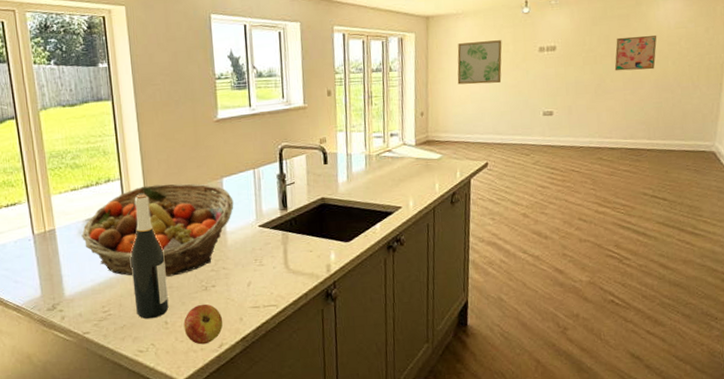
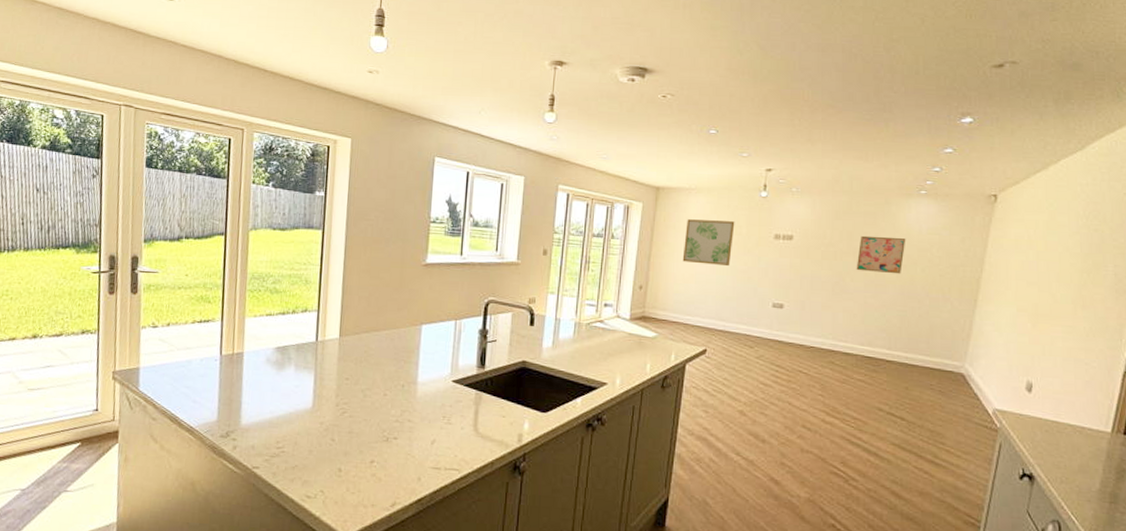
fruit basket: present [81,183,234,277] -> none [268,321,430,421]
wine bottle: present [130,194,169,319] -> none [311,329,350,464]
apple: present [183,304,223,345] -> none [357,456,400,501]

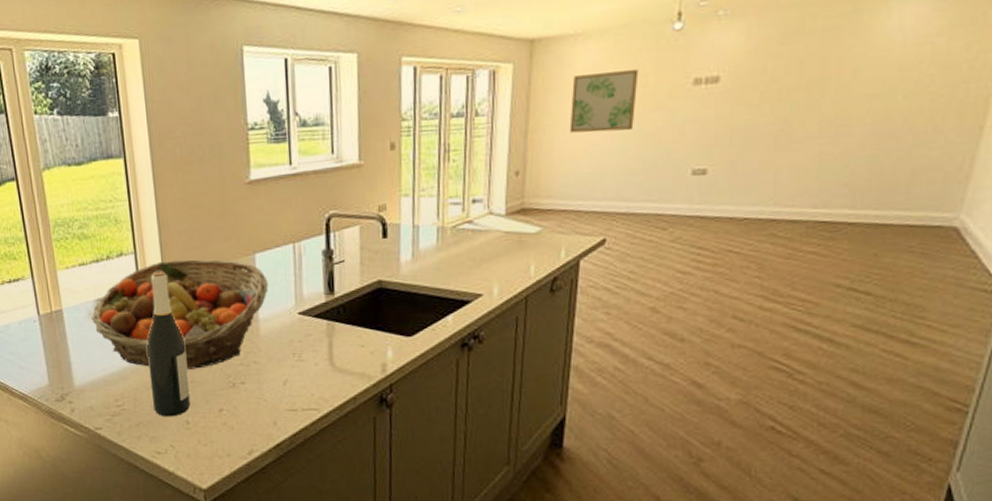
fruit basket: none [268,321,430,421] -> present [91,259,269,370]
wine bottle: none [311,329,350,464] -> present [146,271,191,417]
wall art: present [856,235,906,274] -> none [808,57,883,111]

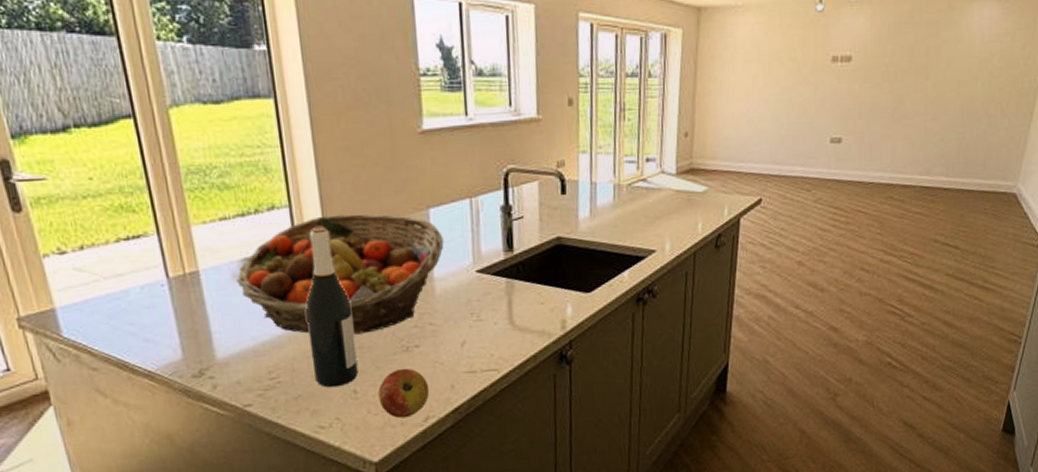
apple: none [207,403,254,450] -> present [378,368,430,419]
wall art: present [569,69,639,133] -> none [731,44,789,100]

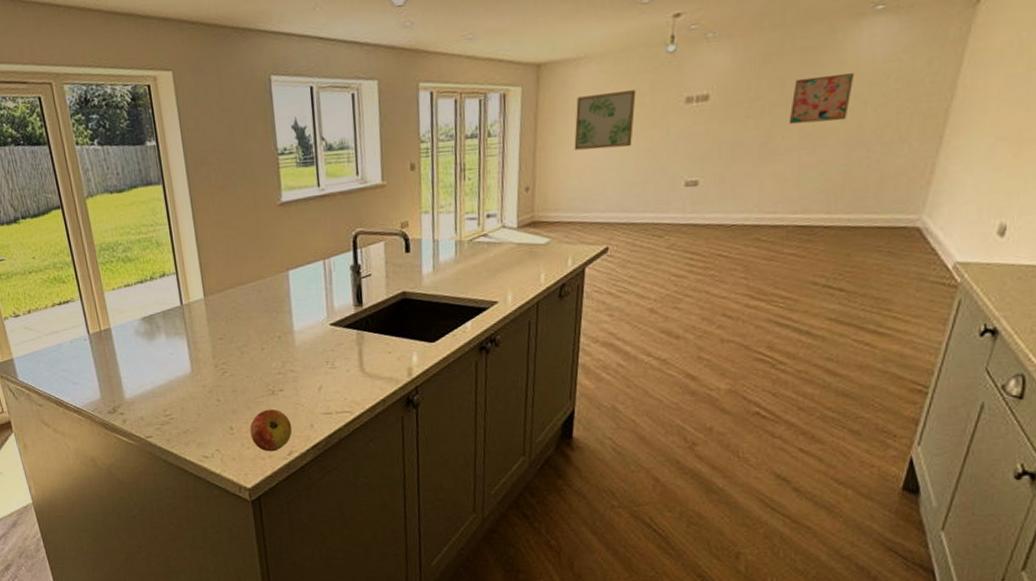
fruit basket: present [236,214,444,335] -> none [138,276,302,380]
wine bottle: present [305,227,359,388] -> none [190,290,234,424]
wall art: none [731,44,789,100] -> present [574,90,636,151]
wall art: none [916,49,968,92] -> present [788,73,855,125]

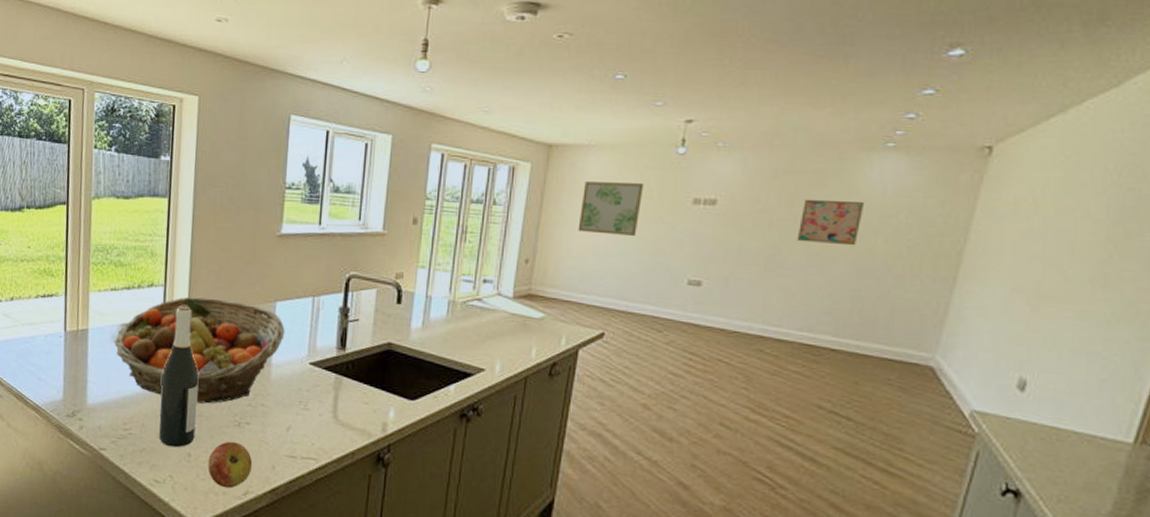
fruit basket: none [138,276,302,380] -> present [114,297,285,404]
wine bottle: none [190,290,234,424] -> present [159,306,199,448]

